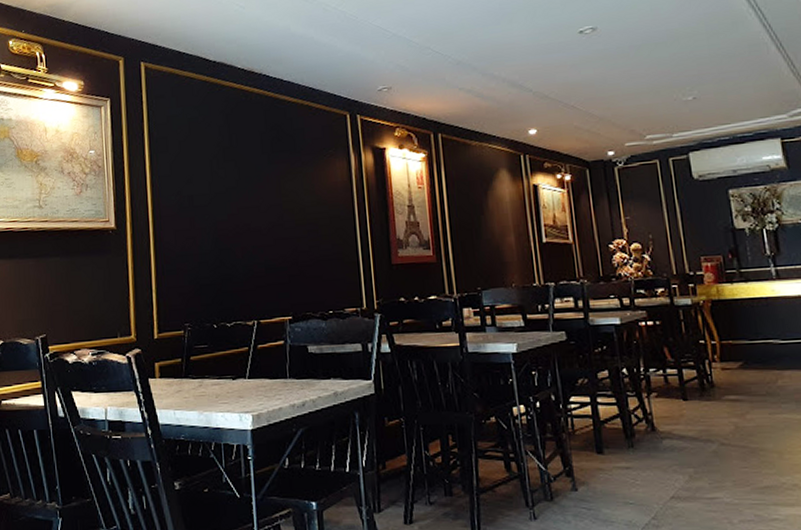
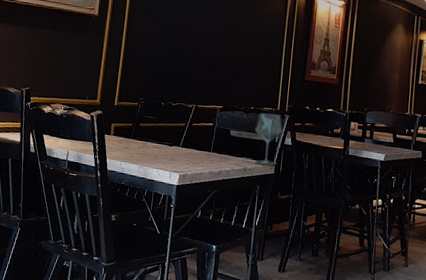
wine glass: none [338,315,377,384] -> present [254,112,283,166]

